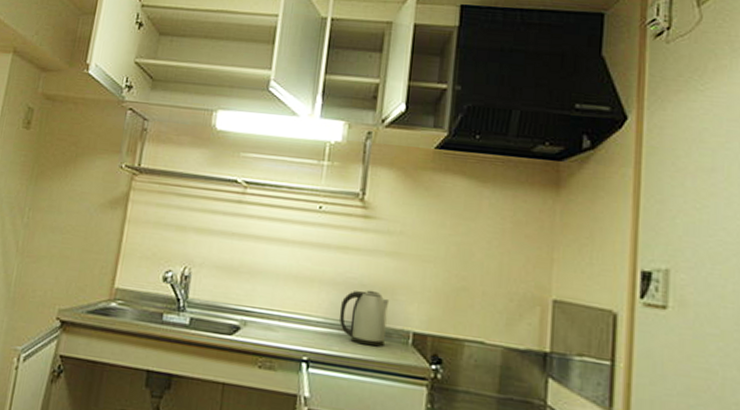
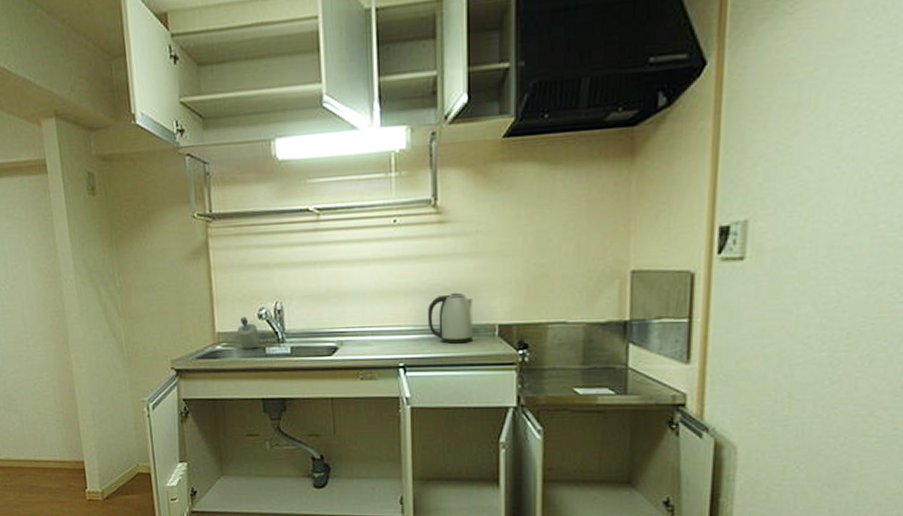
soap dispenser: none [136,276,161,313] -> present [236,317,261,349]

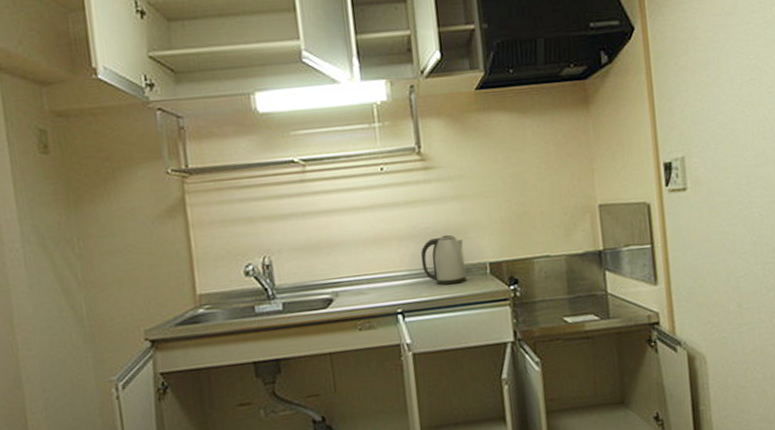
soap dispenser: present [236,317,261,349] -> none [220,275,249,310]

